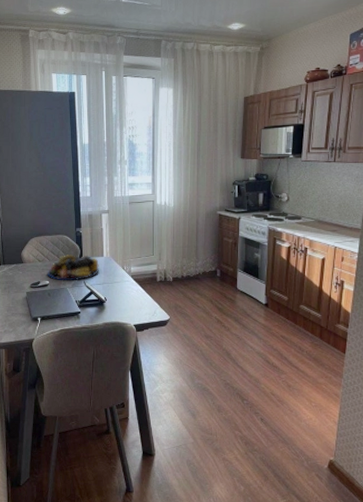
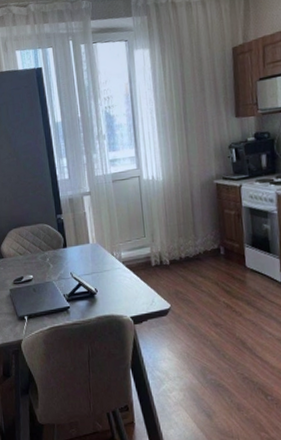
fruit bowl: present [47,255,99,281] -> none [30,243,86,274]

